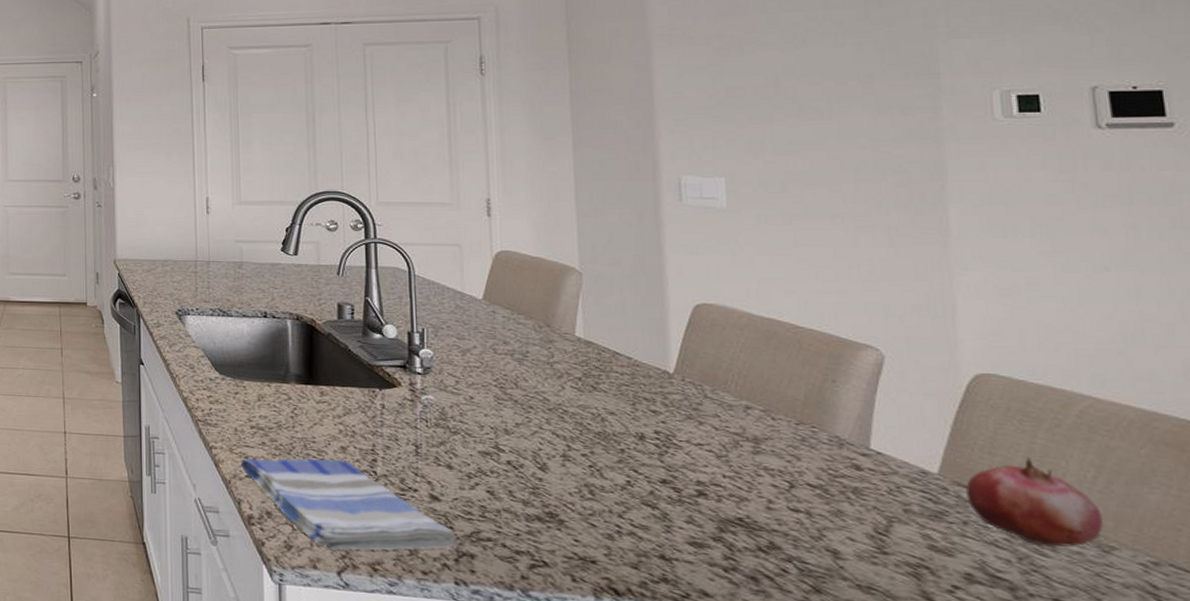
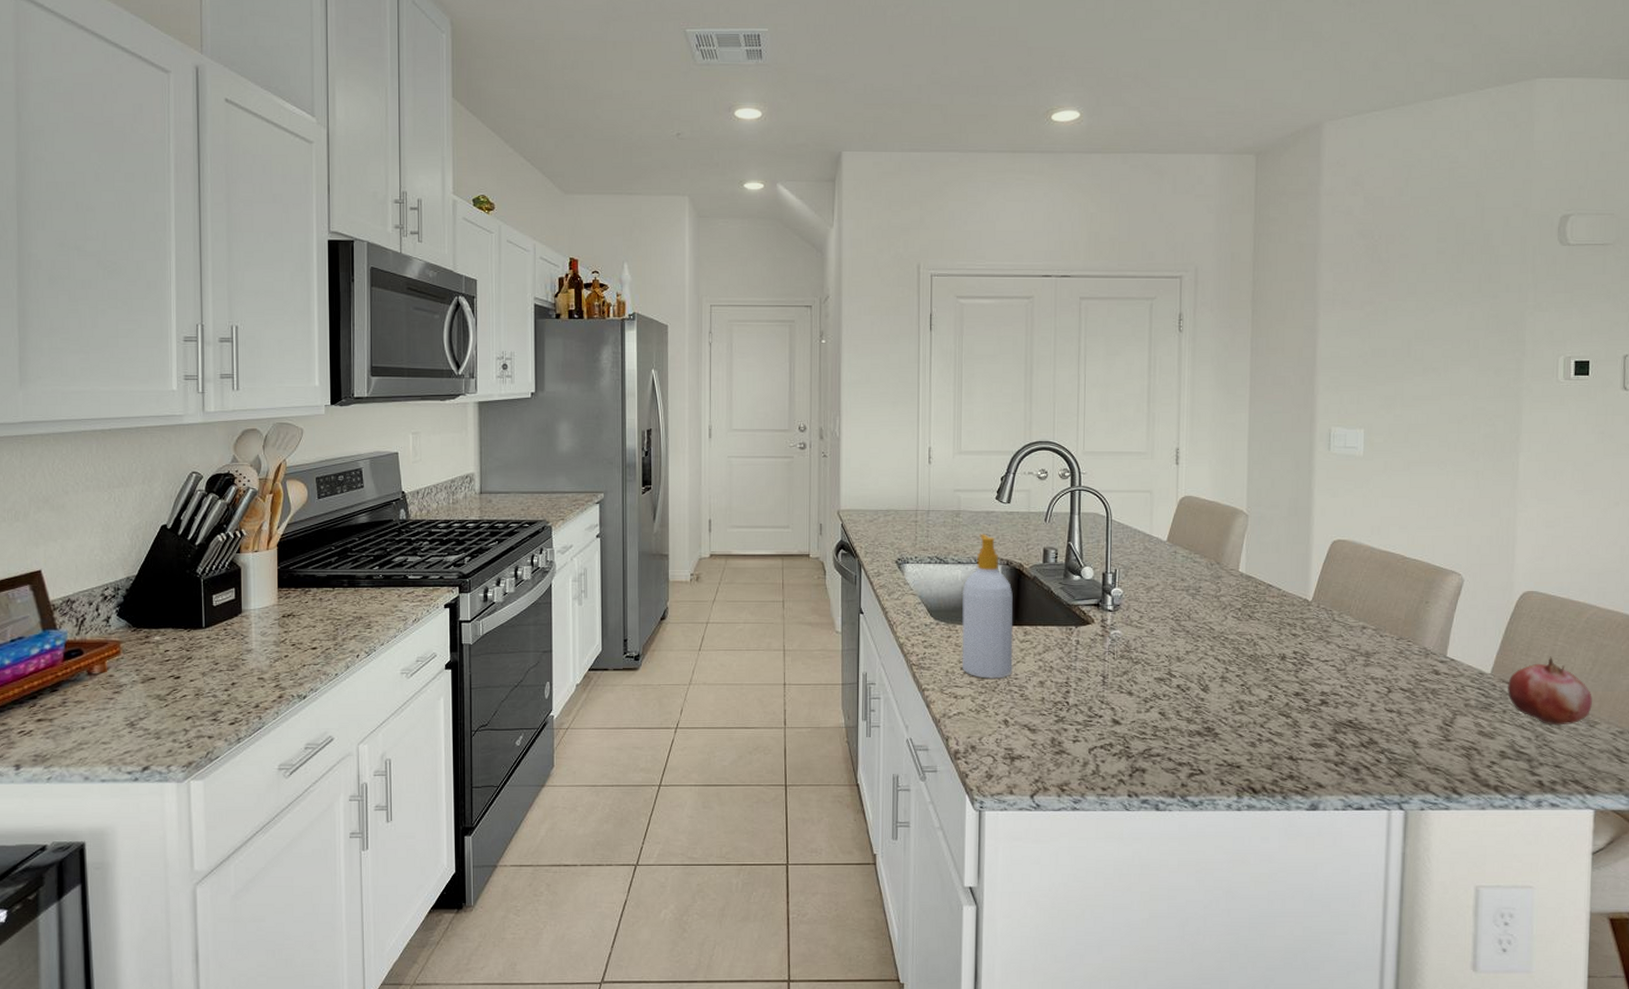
dish towel: present [241,458,457,551] -> none [950,694,1132,776]
soap bottle: none [248,286,309,441] -> present [961,534,1013,679]

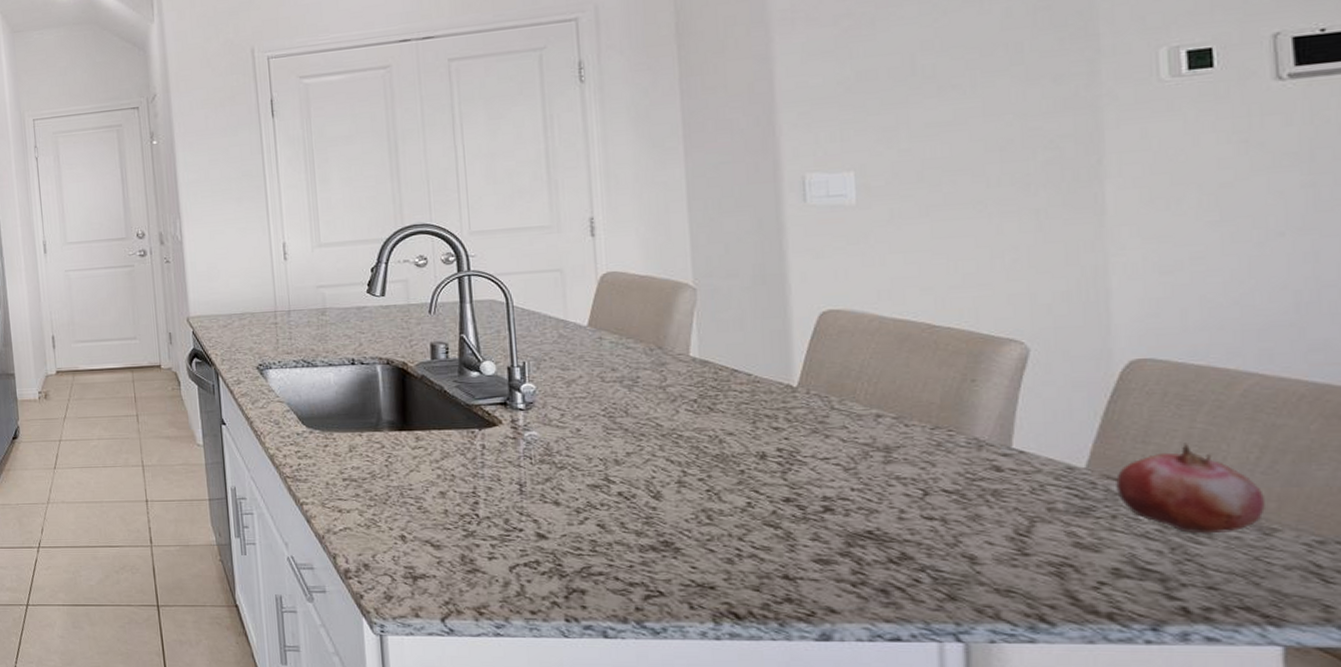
soap bottle: present [961,534,1013,679] -> none [336,331,406,490]

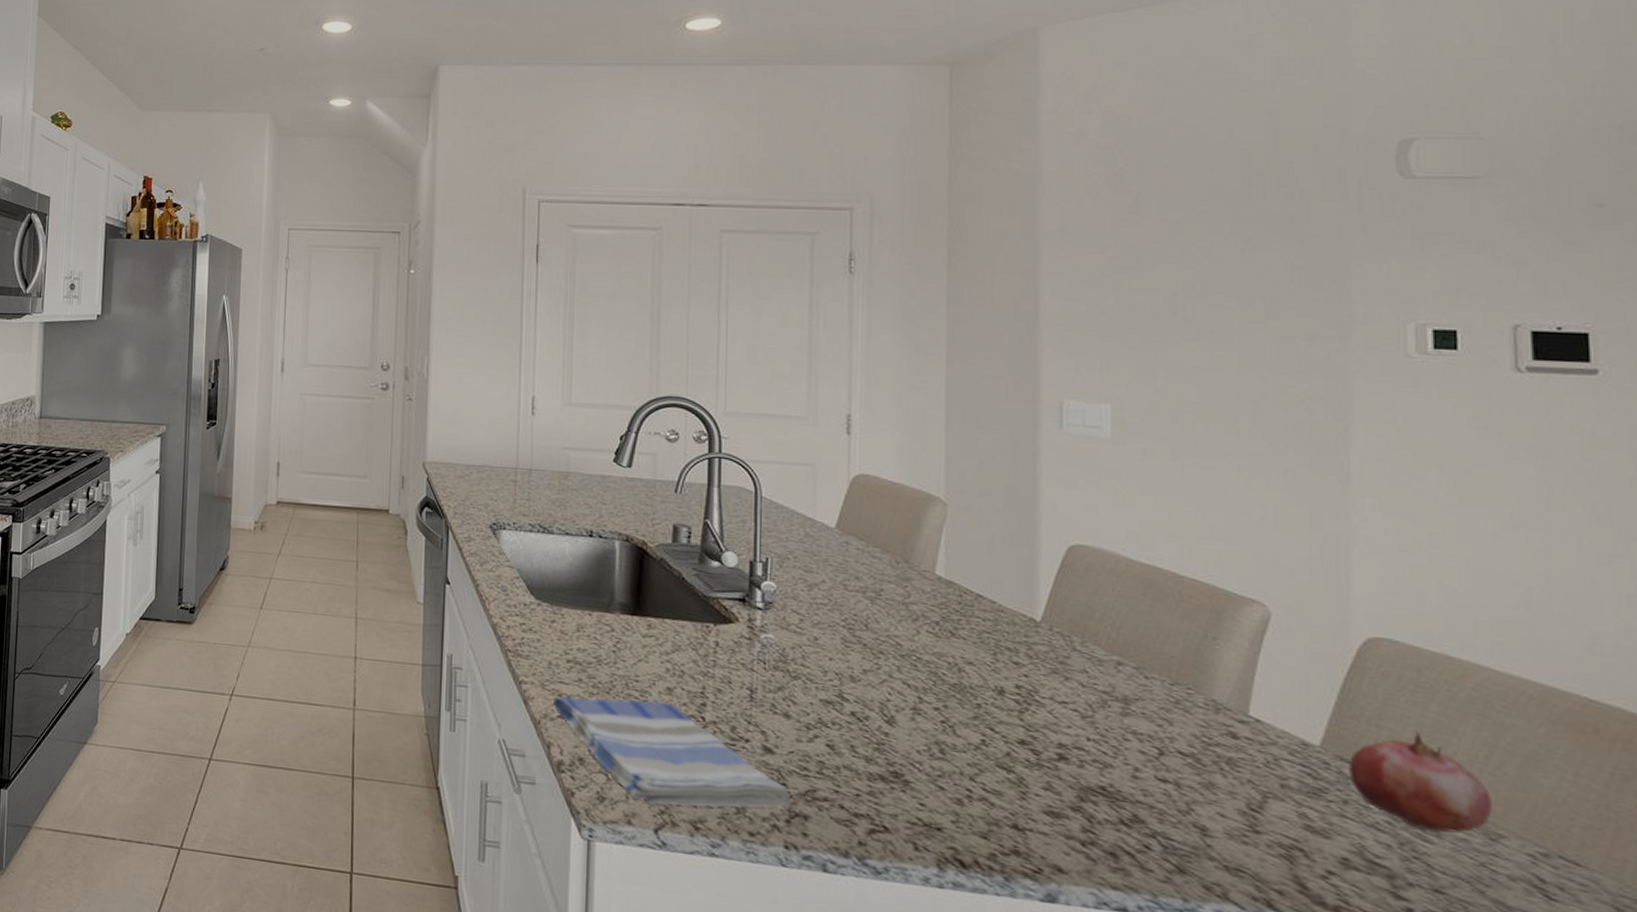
dish towel: none [334,505,566,597] -> present [553,696,790,808]

